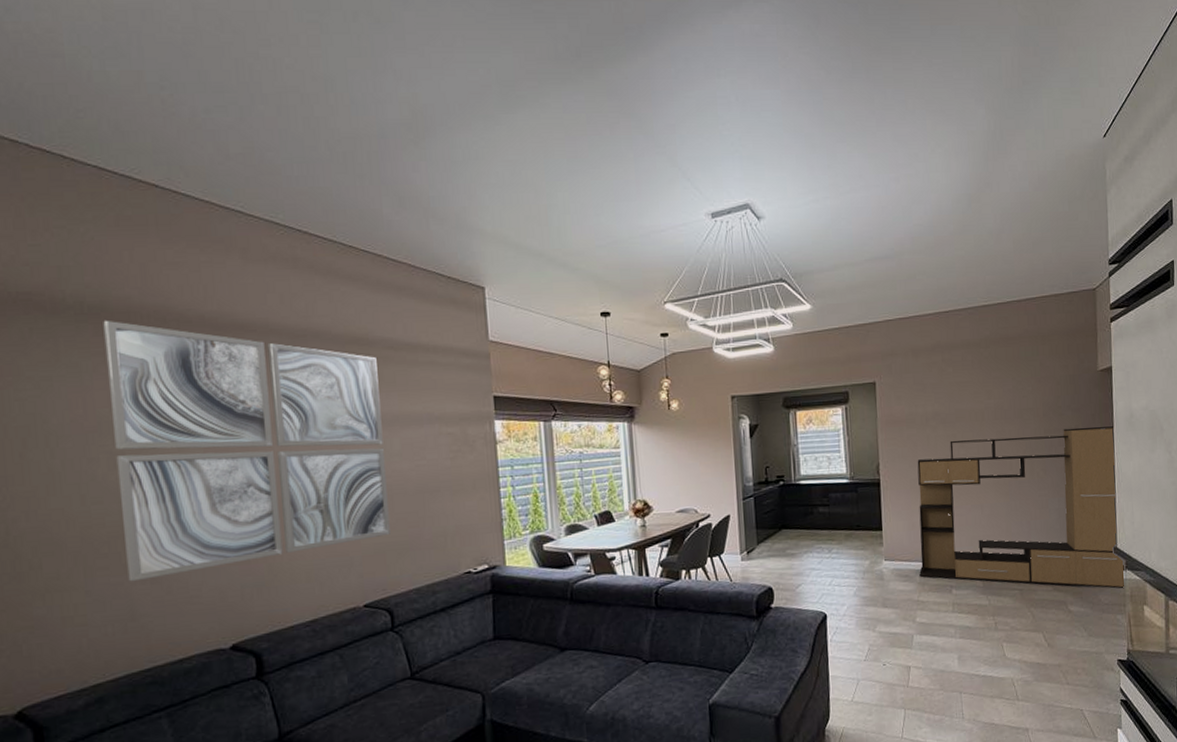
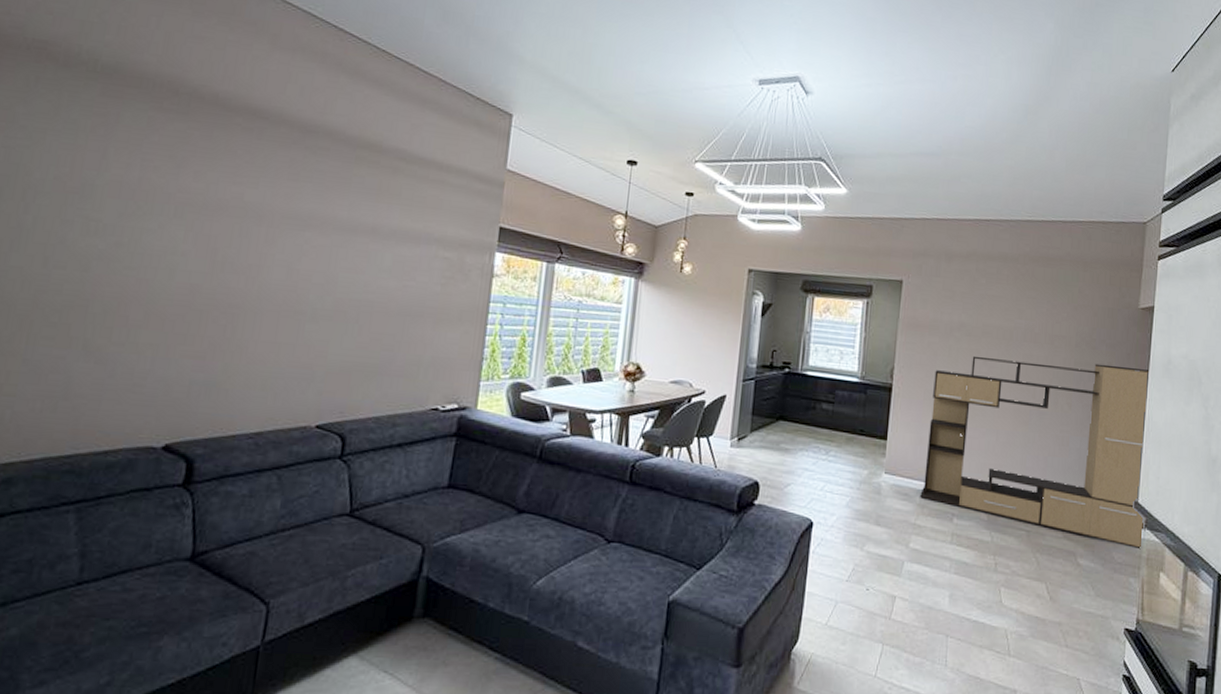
wall art: present [103,320,390,582] -> none [72,81,386,358]

